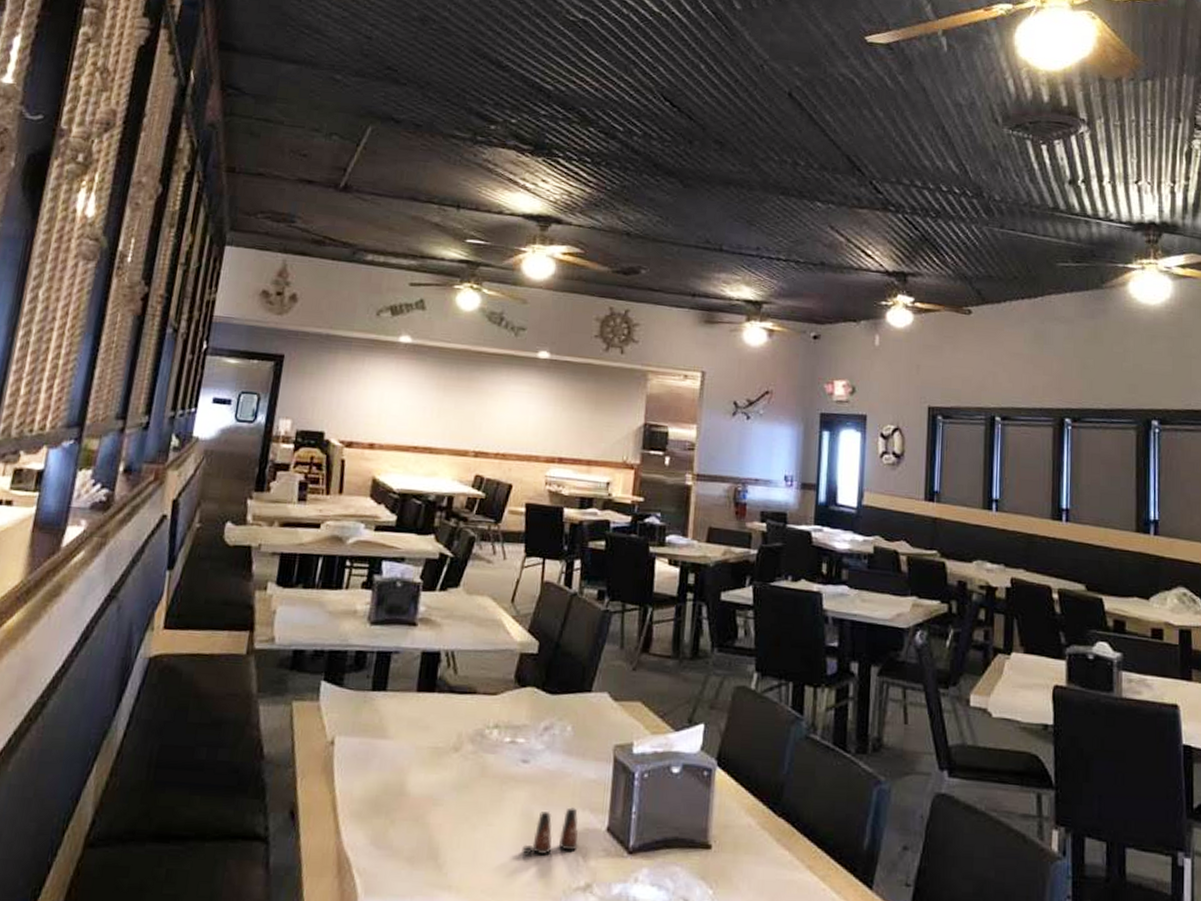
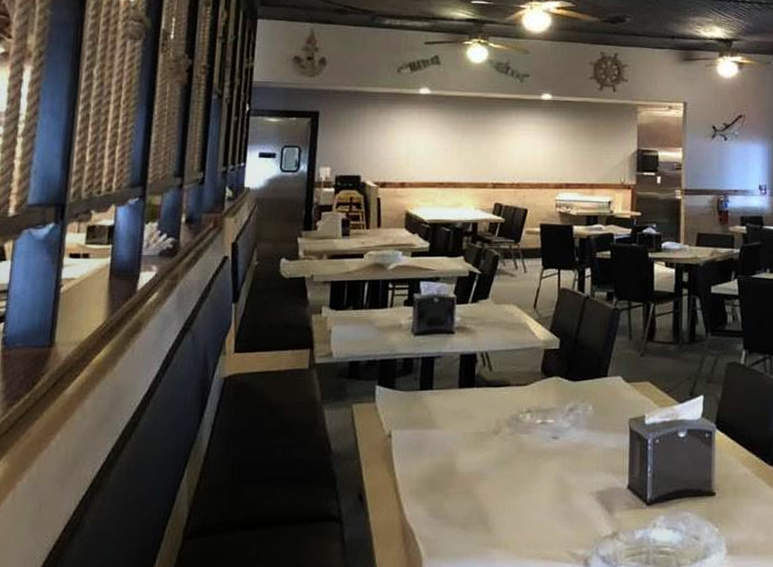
salt shaker: present [522,807,579,855] -> none [558,472,604,513]

